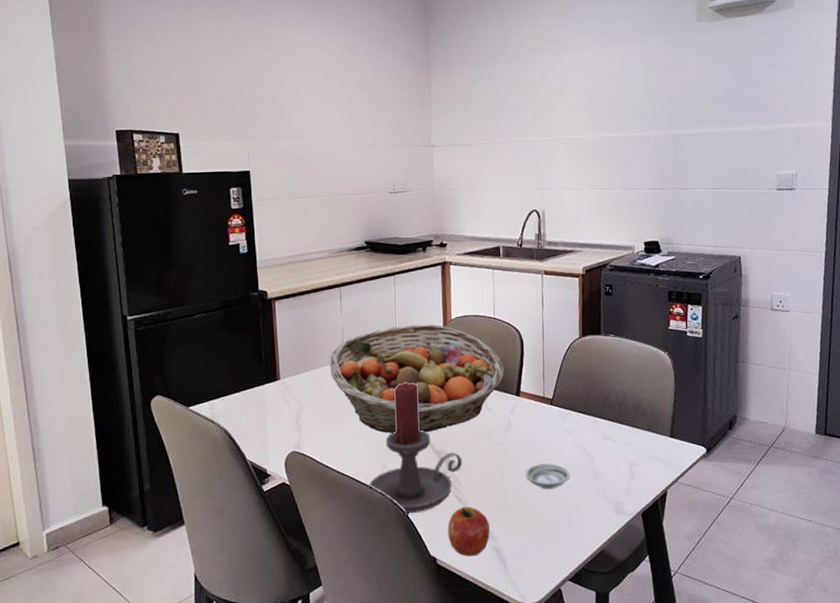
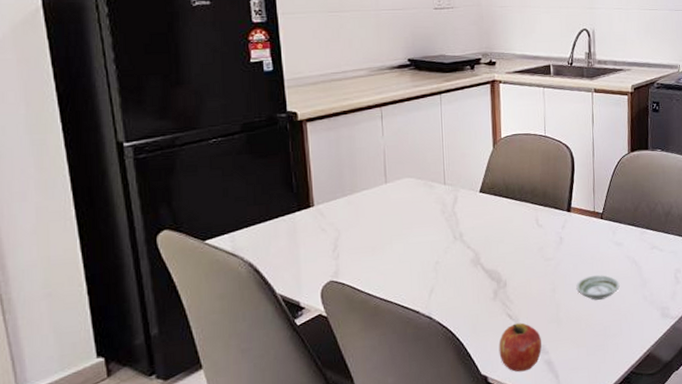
fruit basket: present [329,324,505,433] -> none [370,143,556,256]
candle holder: present [368,382,463,513] -> none [414,203,514,335]

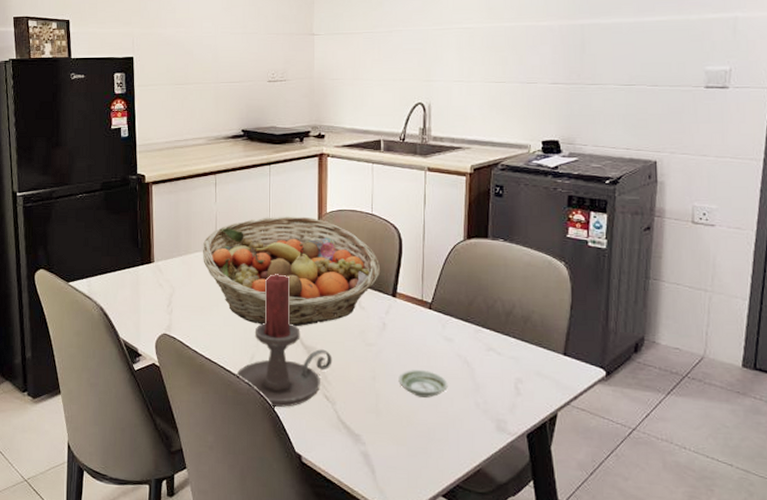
fruit basket: none [370,143,556,256] -> present [202,216,381,327]
candle holder: none [414,203,514,335] -> present [235,274,333,407]
apple: present [499,322,542,372] -> none [314,406,358,459]

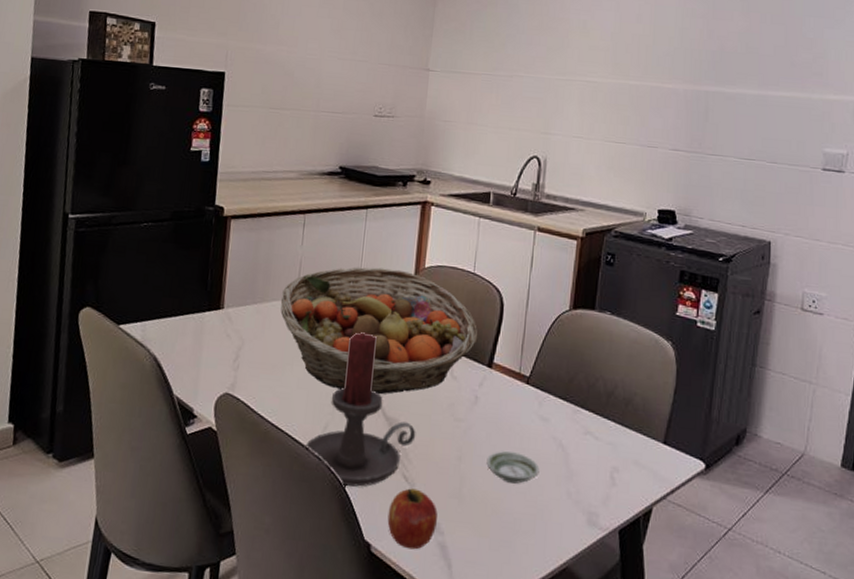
apple: none [314,406,358,459] -> present [387,488,438,550]

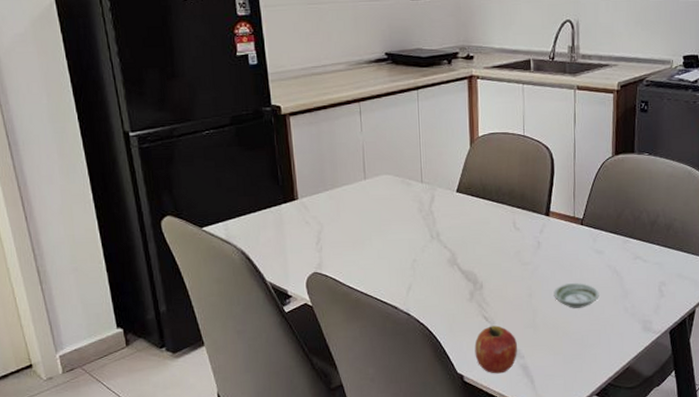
fruit basket: present [280,267,478,395] -> none [350,141,534,254]
candle holder: present [304,332,416,487] -> none [393,202,490,333]

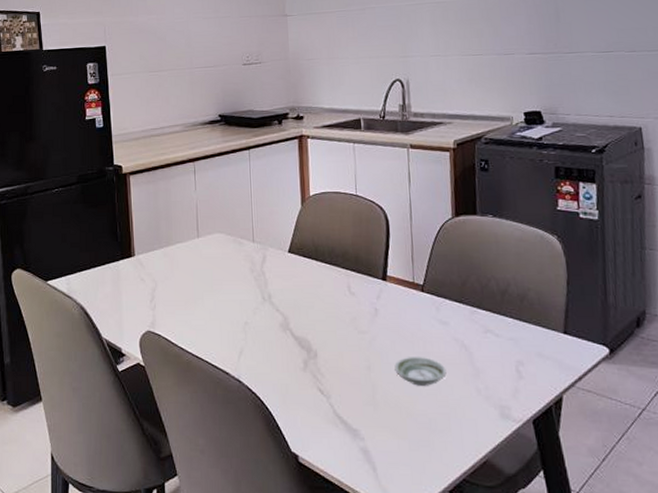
apple: present [474,325,517,374] -> none [309,400,357,457]

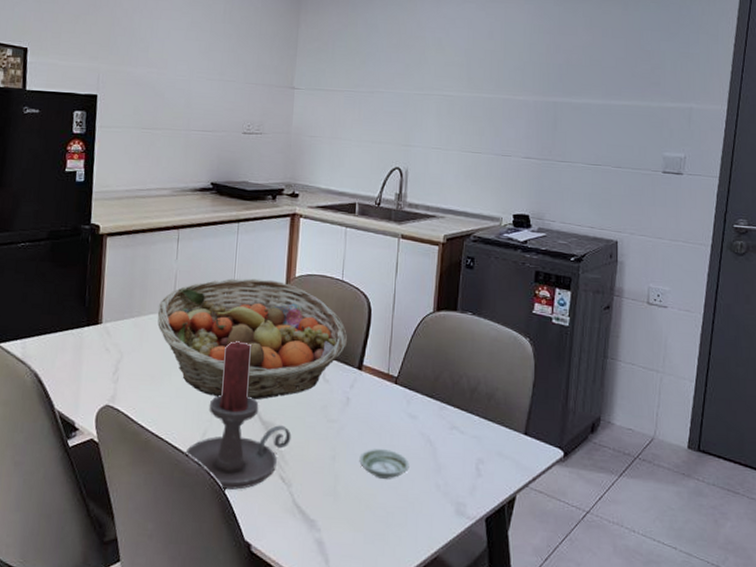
fruit basket: none [183,201,369,317] -> present [157,278,348,400]
candle holder: none [224,262,325,404] -> present [184,341,292,490]

